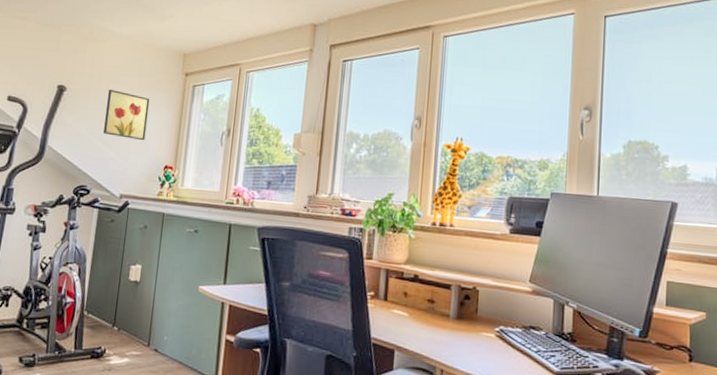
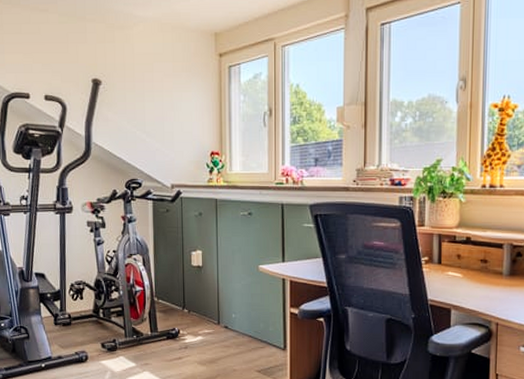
wall art: present [103,90,150,141] -> none [143,79,188,129]

